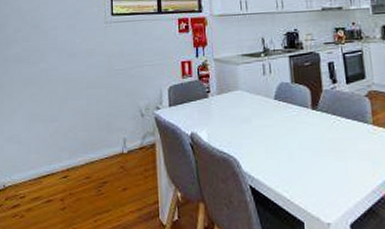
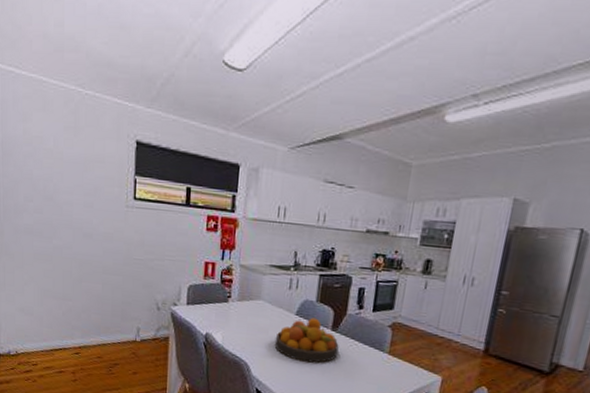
fruit bowl: none [259,99,324,147] -> present [274,318,339,363]

